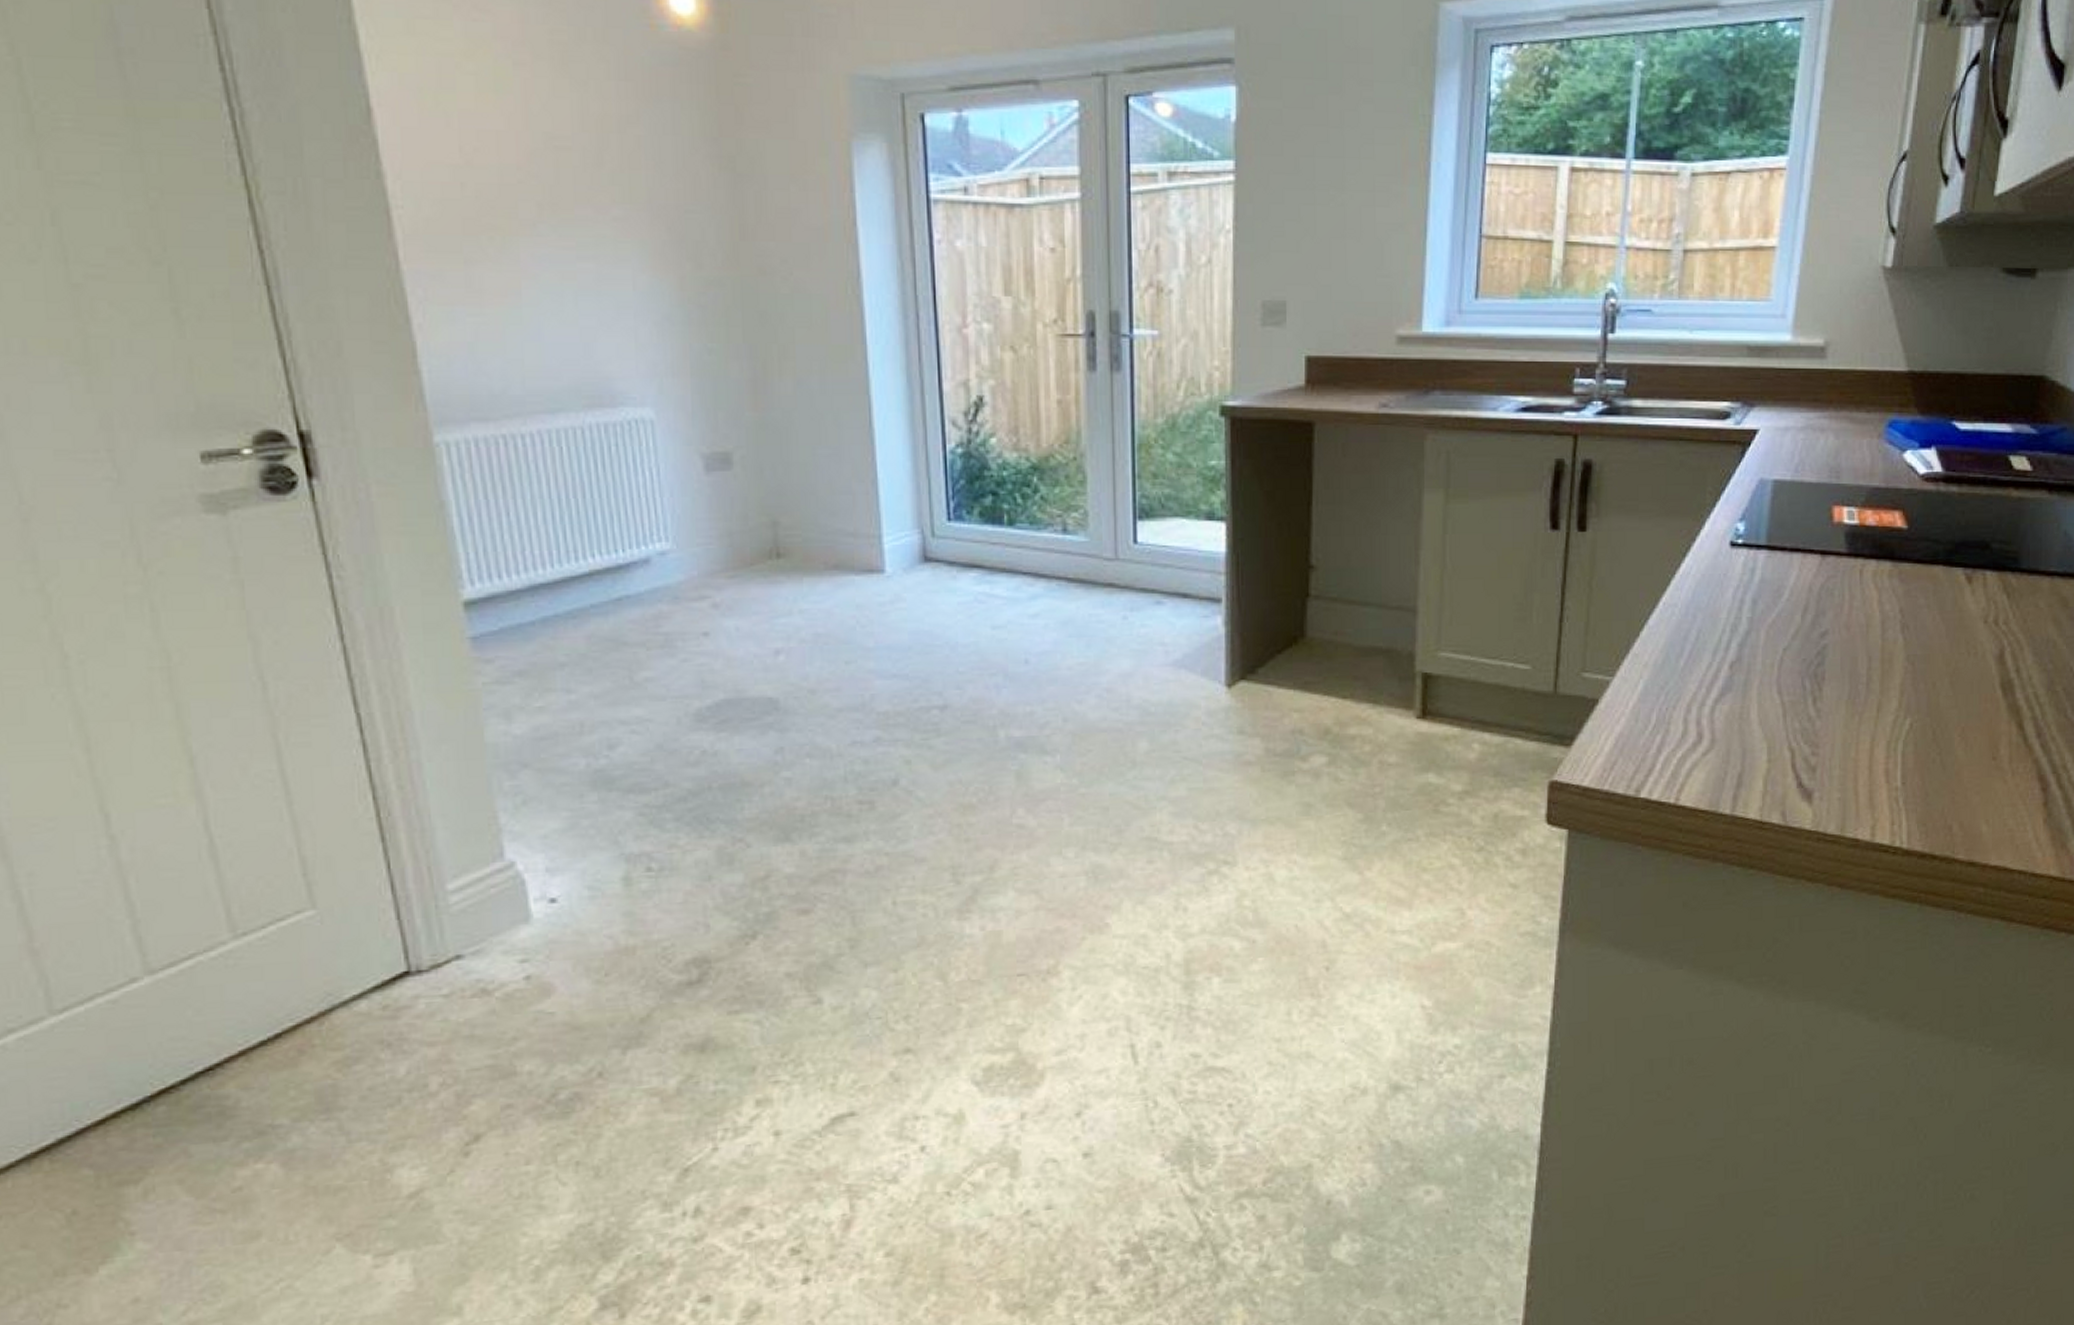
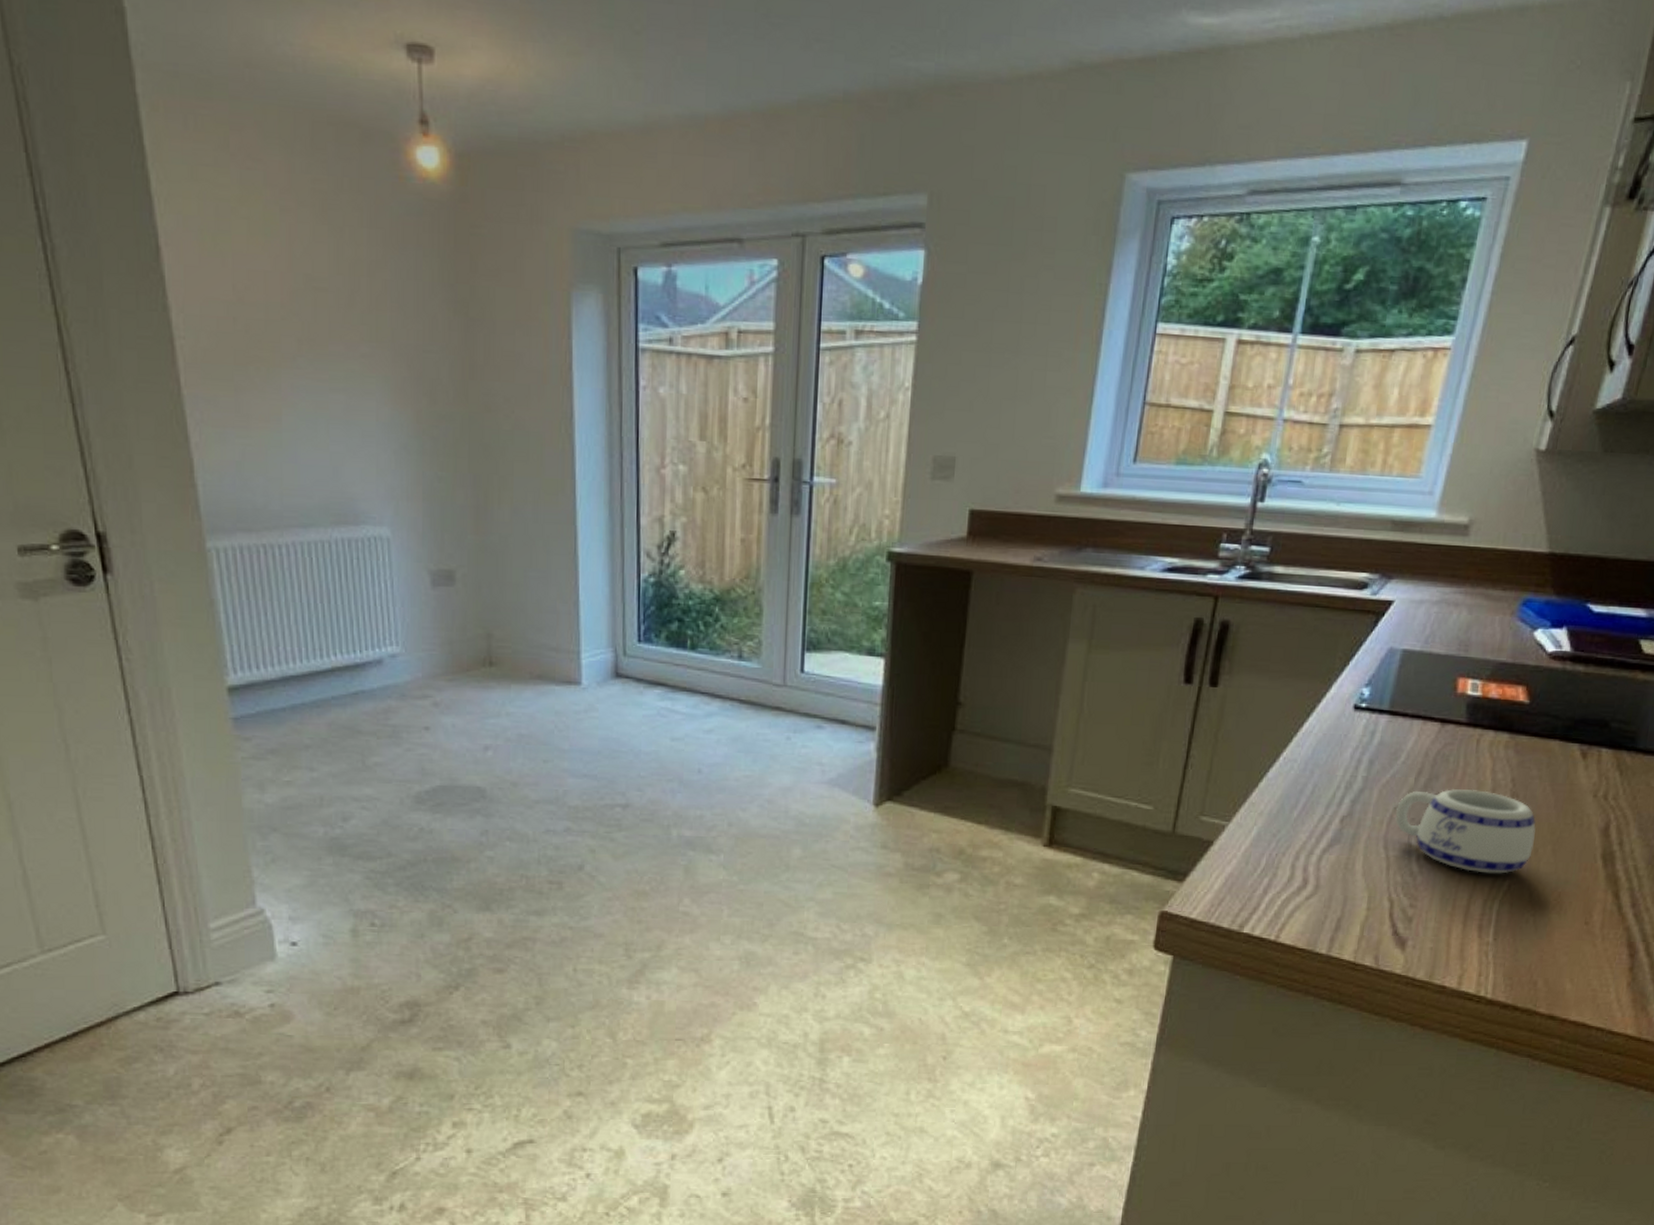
mug: none [1785,623,1930,713] -> present [1395,789,1536,874]

